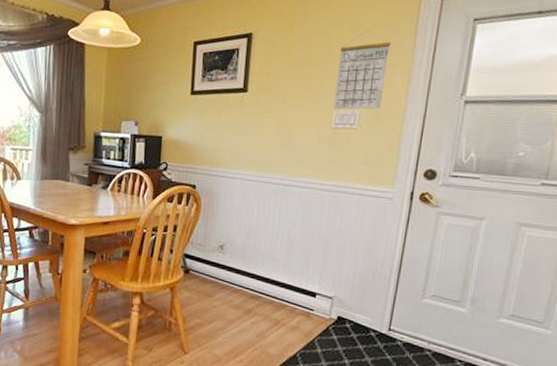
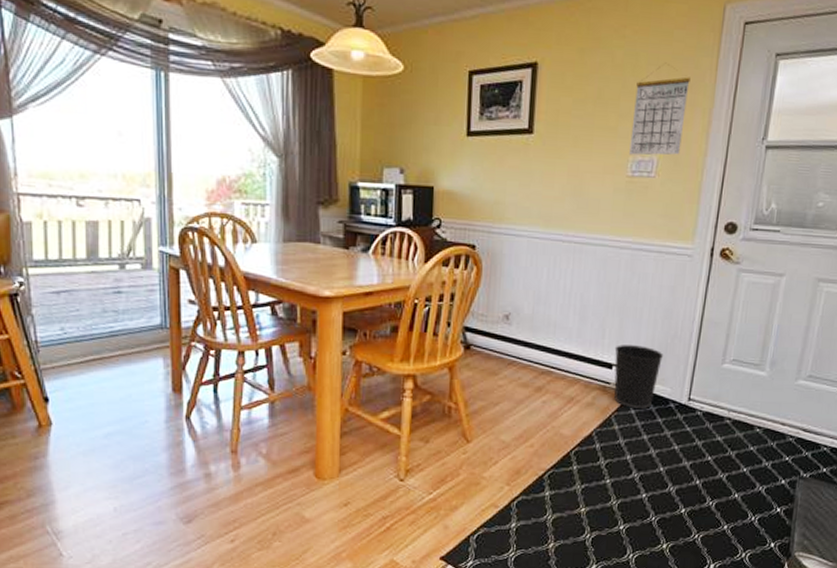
wastebasket: none [317,276,365,335] -> present [614,345,664,409]

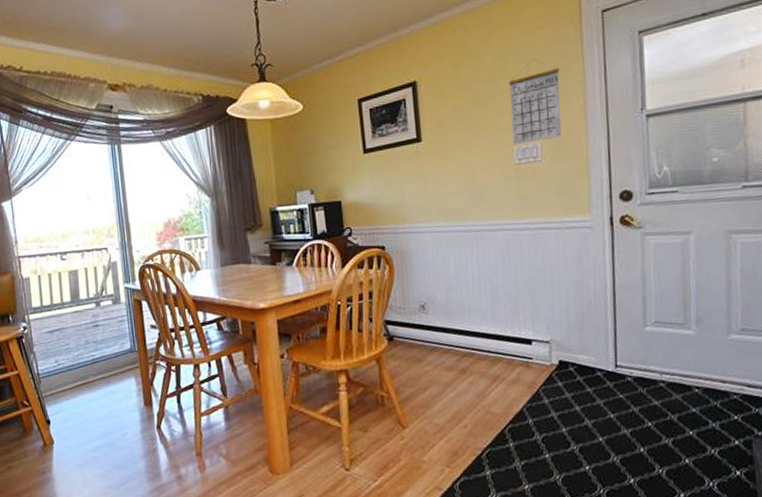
wastebasket: present [614,345,664,409] -> none [530,318,582,381]

